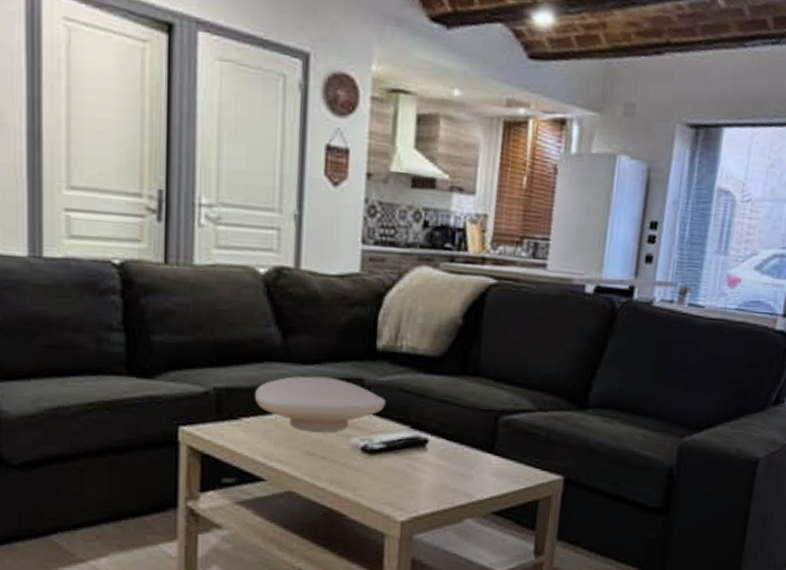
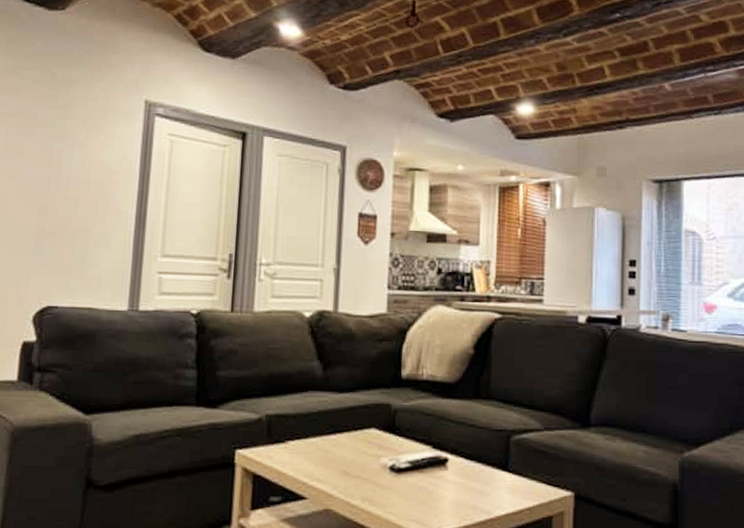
decorative bowl: present [254,376,387,433] -> none [298,402,411,454]

